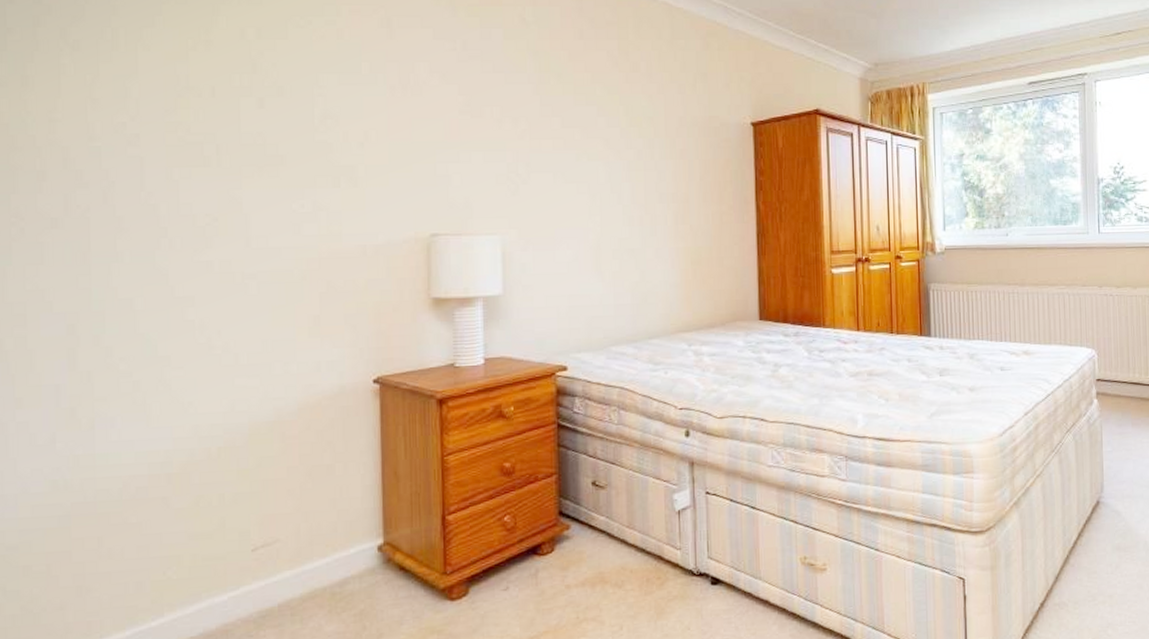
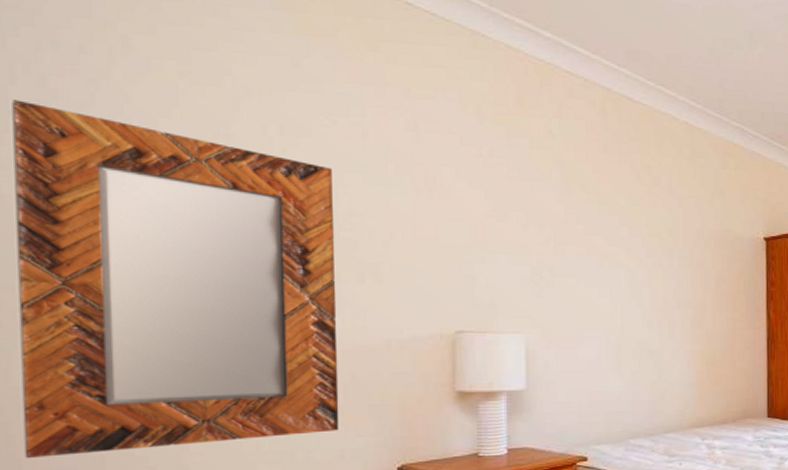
home mirror: none [10,17,316,375] -> present [12,100,340,459]

